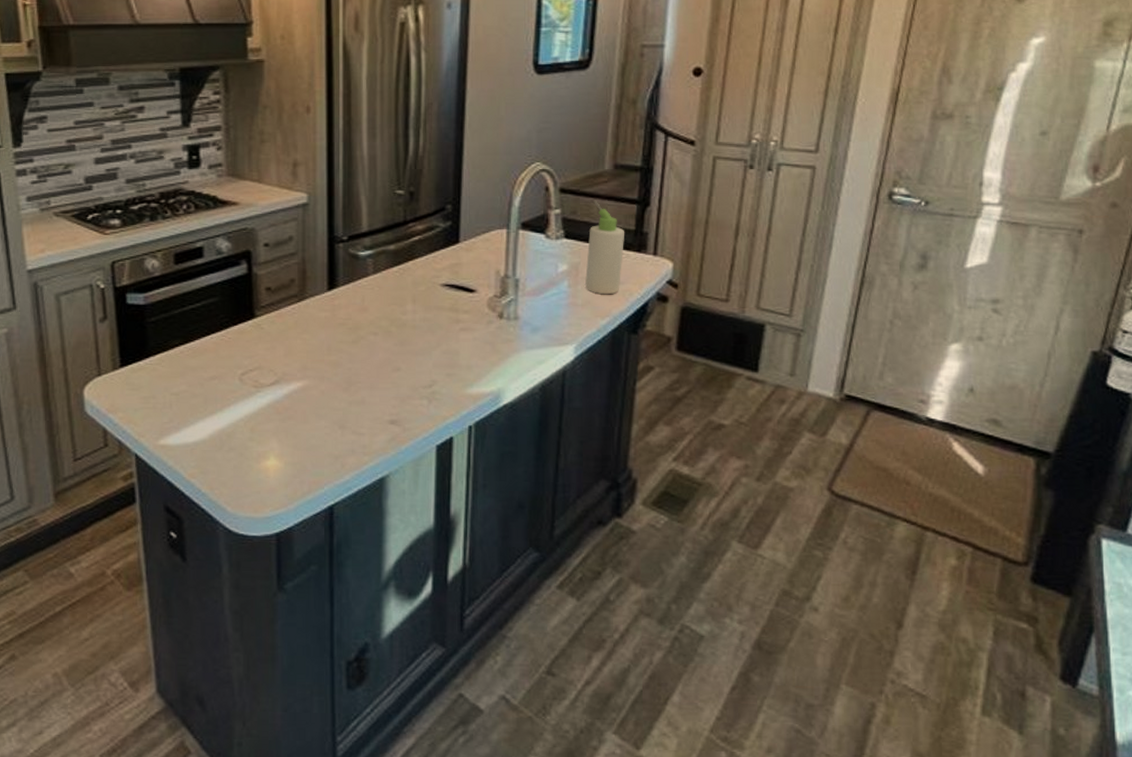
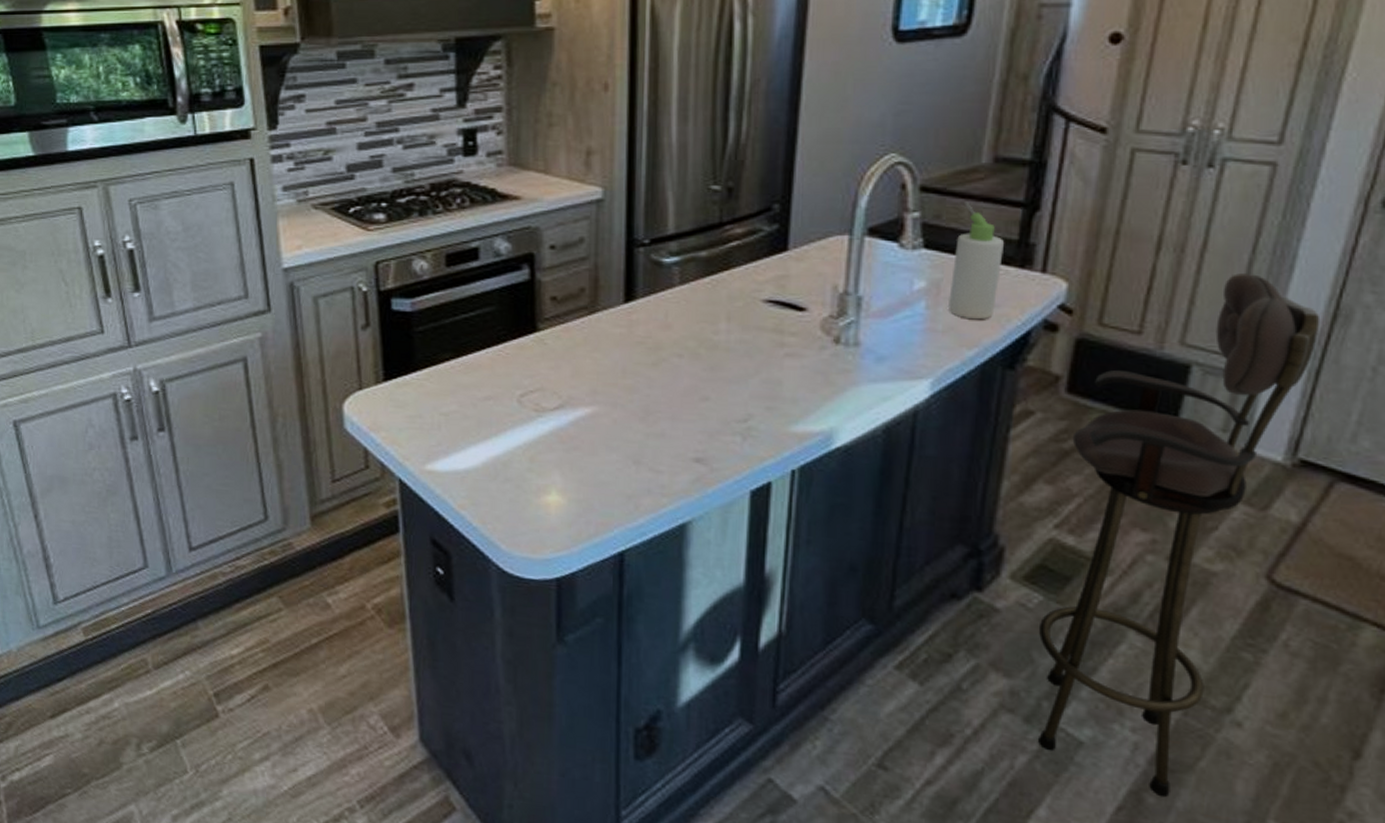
bar stool: none [666,251,853,674] -> present [1038,272,1321,797]

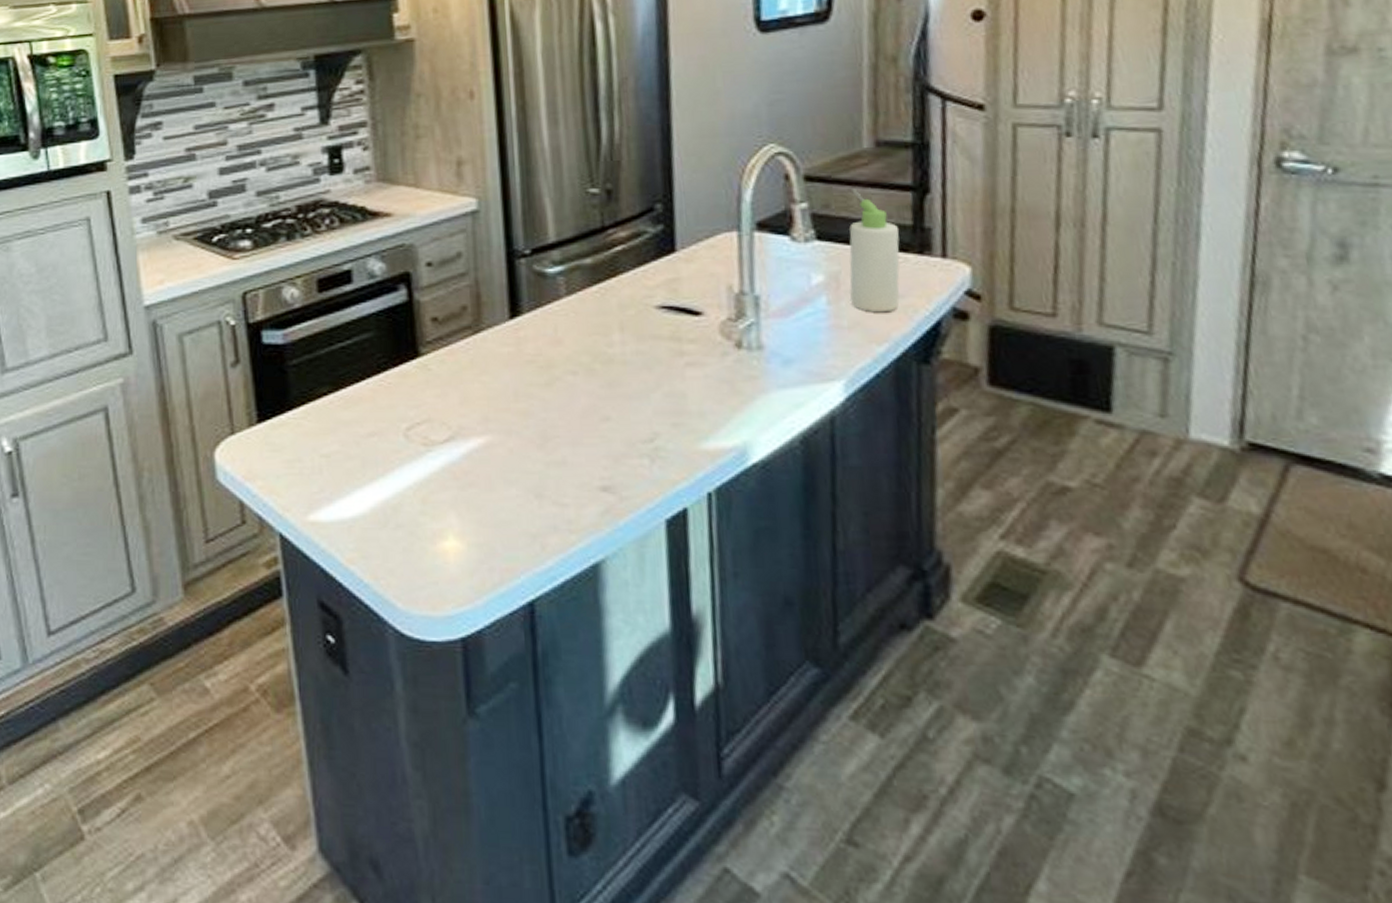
bar stool: present [1038,272,1321,797] -> none [1002,244,1240,855]

